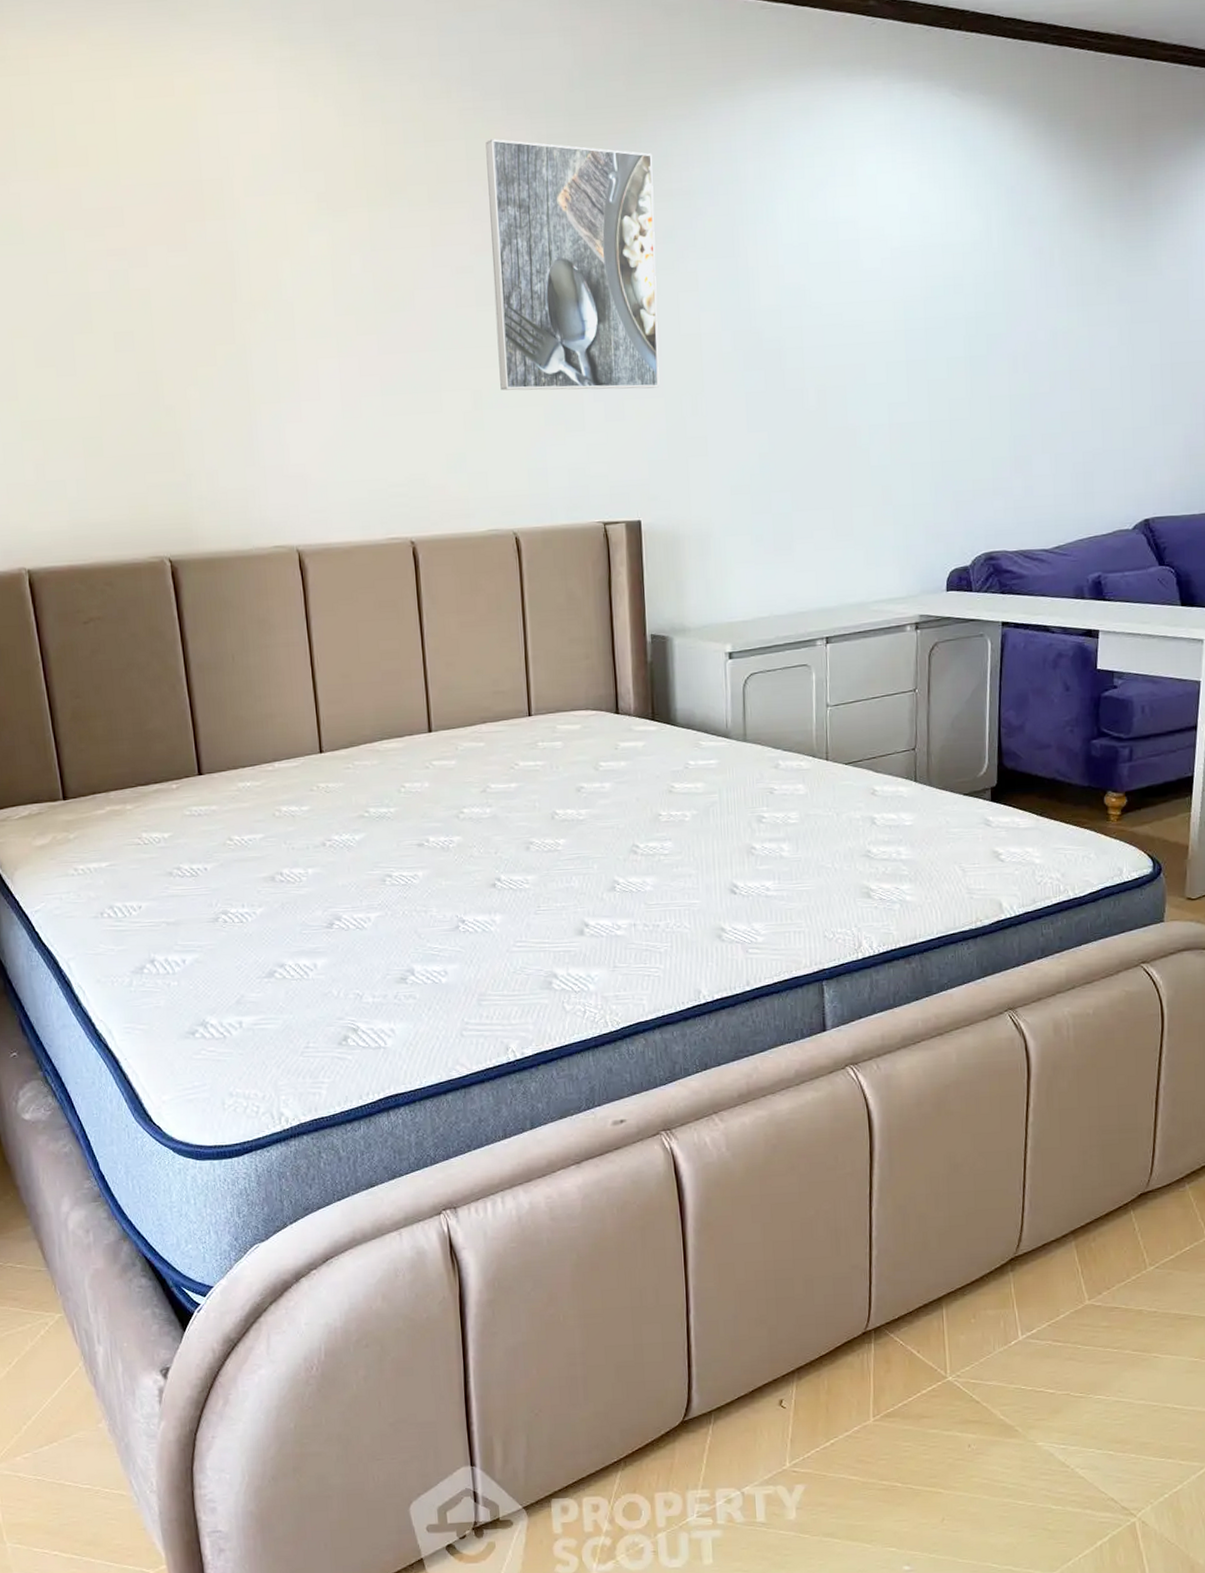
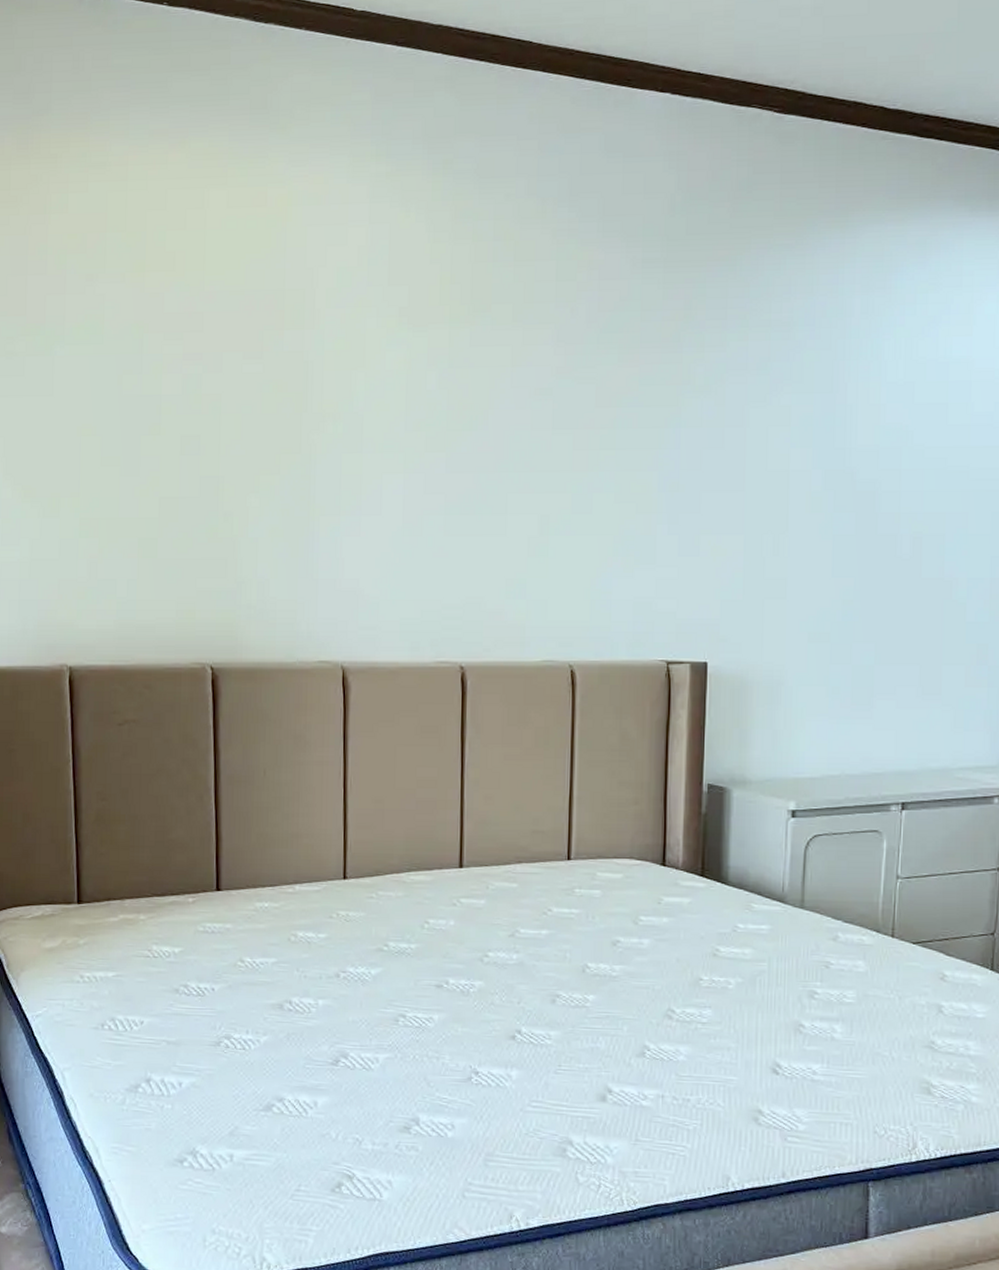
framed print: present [485,139,660,391] -> none [570,261,753,524]

